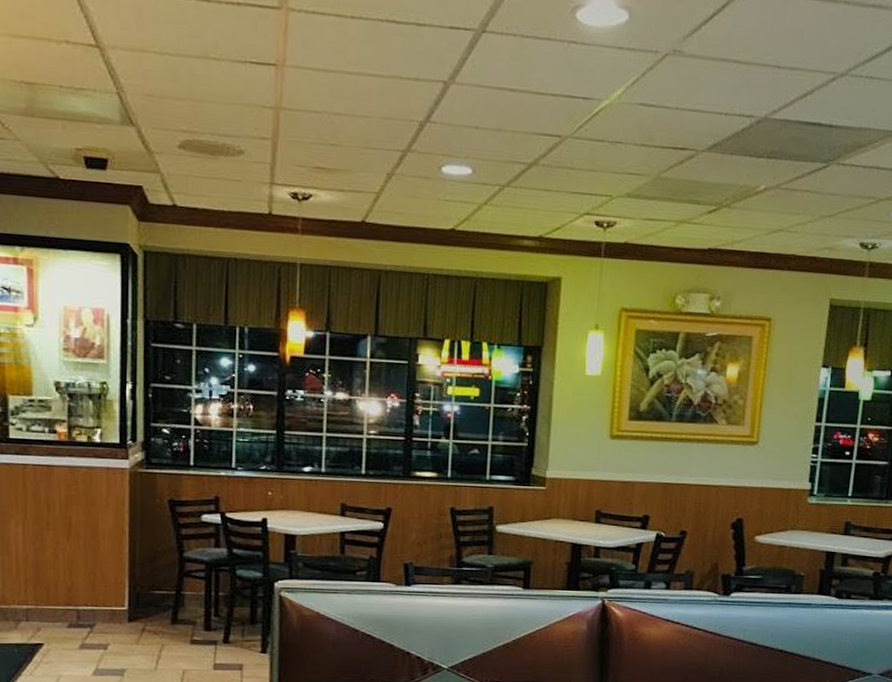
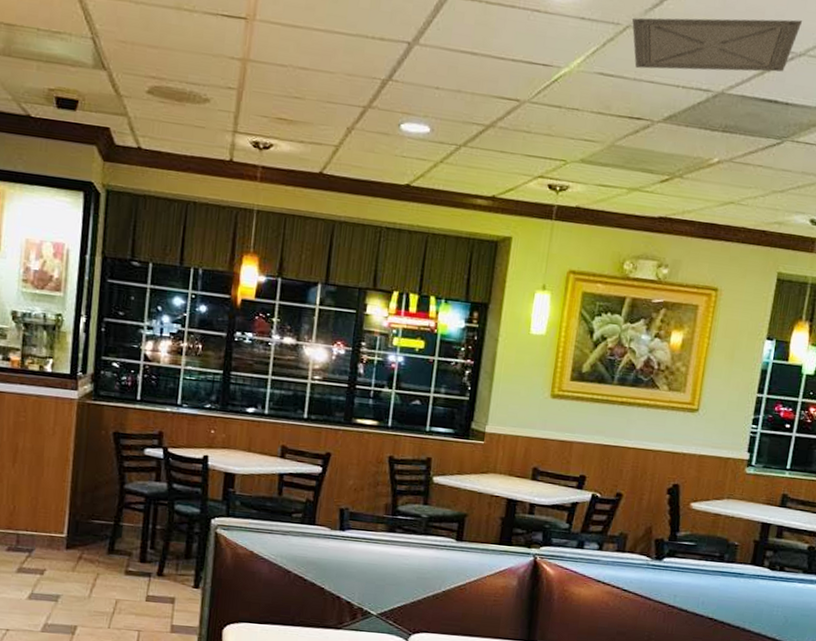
ceiling vent: none [671,39,843,97] -> present [632,17,803,72]

